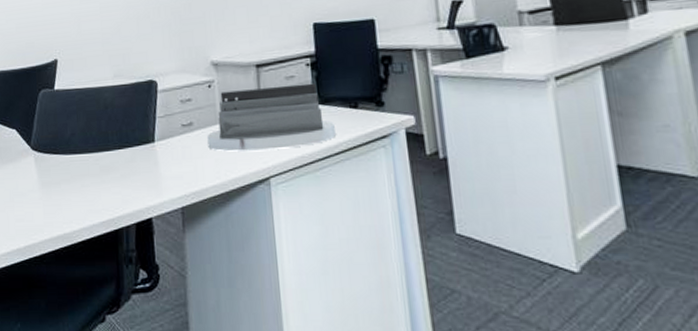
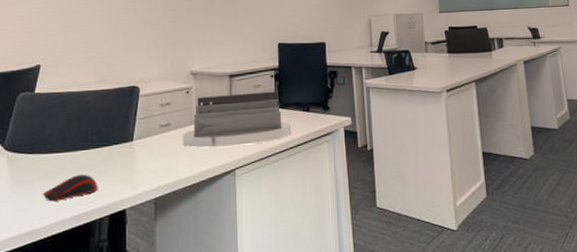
computer mouse: none [69,178,123,206] -> present [42,174,98,202]

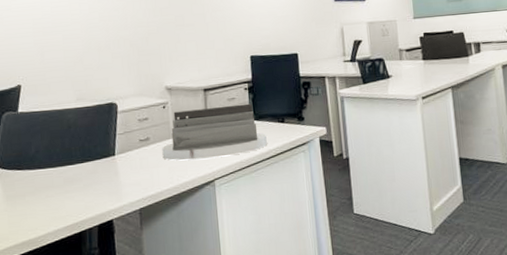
computer mouse: present [42,174,98,202] -> none [34,188,86,214]

